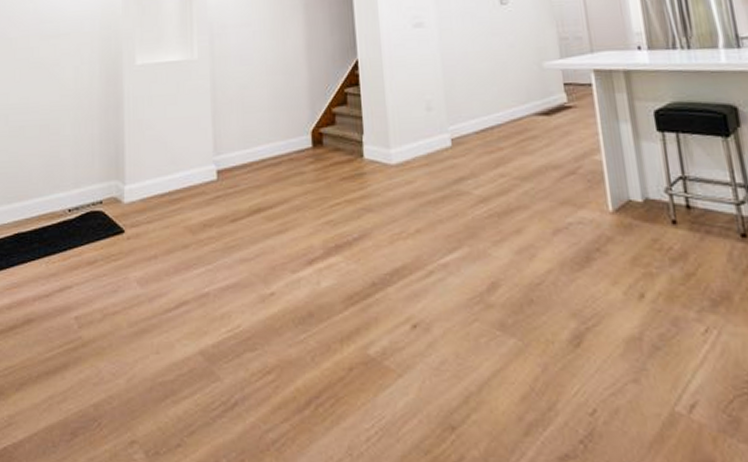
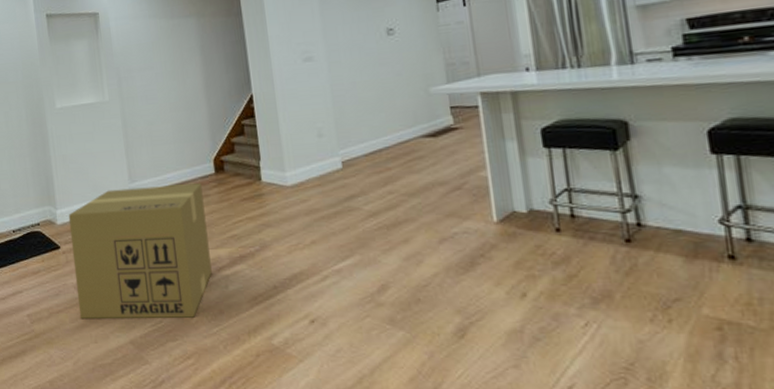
cardboard box: none [138,158,303,322] -> present [68,183,212,318]

